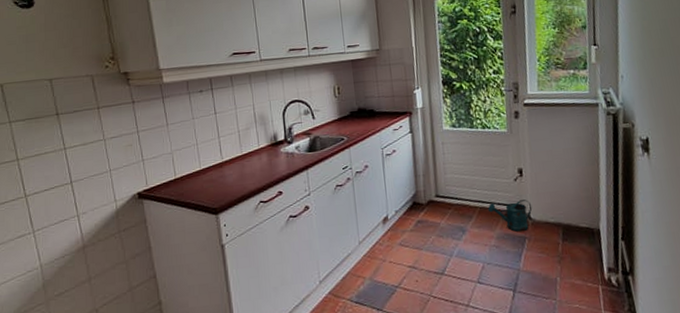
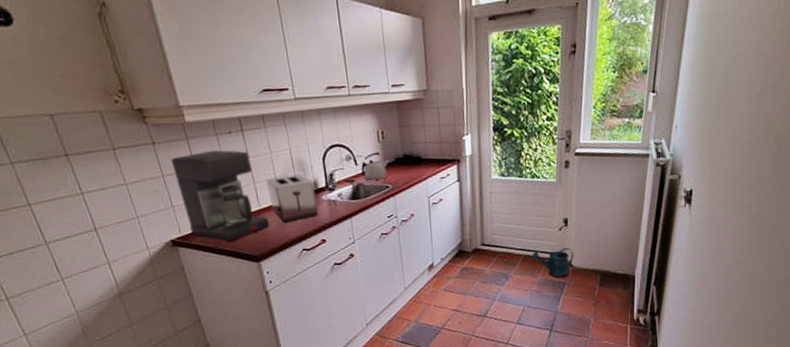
coffee maker: none [146,107,230,195] -> present [170,149,270,243]
toaster: none [229,128,277,175] -> present [265,174,319,223]
kettle: none [318,106,346,134] -> present [361,152,391,181]

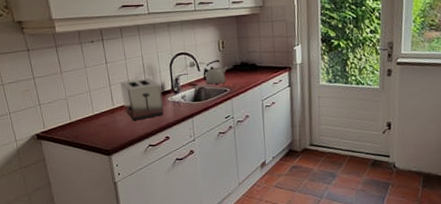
coffee maker: present [170,149,270,243] -> none [41,56,121,138]
watering can: present [531,248,574,278] -> none [356,150,398,179]

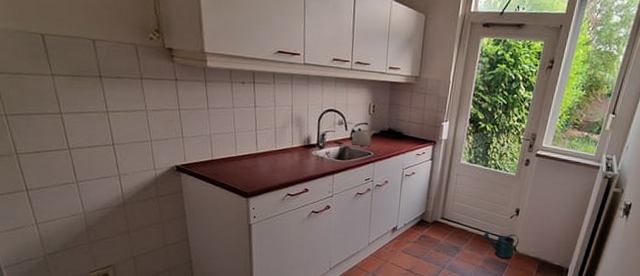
toaster: present [119,78,164,121] -> none [266,128,307,169]
watering can: none [356,150,398,179] -> present [482,232,520,260]

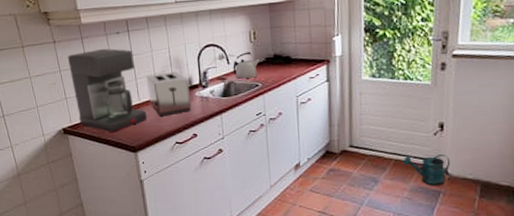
coffee maker: none [188,95,263,177] -> present [67,48,148,133]
toaster: none [266,128,307,169] -> present [146,71,192,117]

